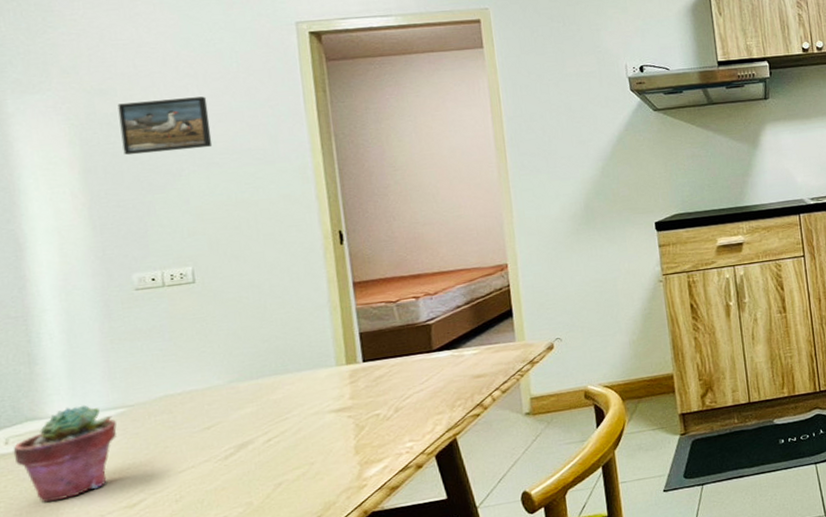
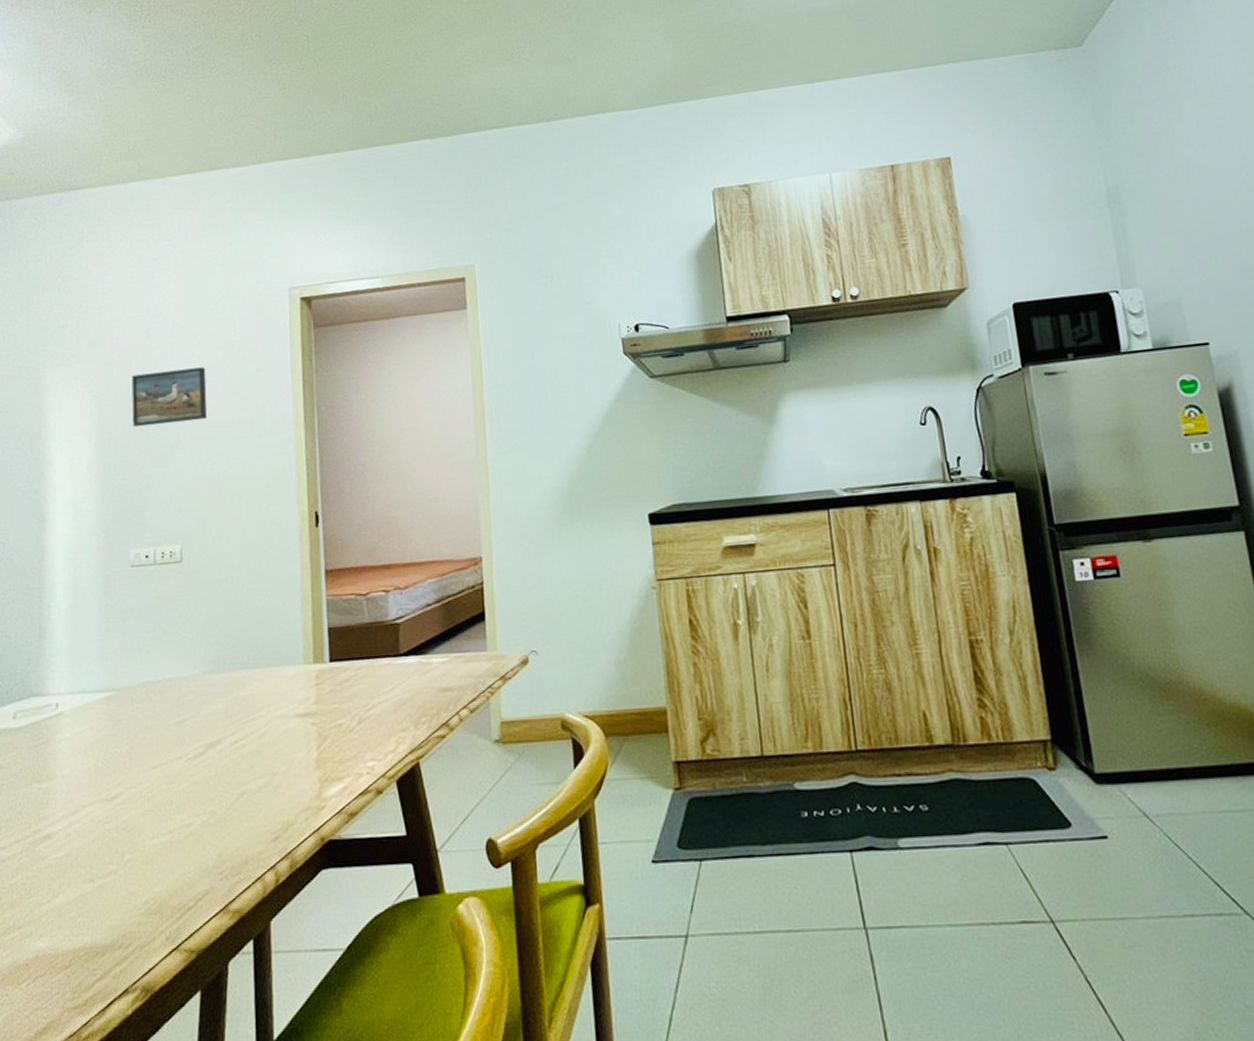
potted succulent: present [13,404,117,503] -> none [19,684,105,785]

